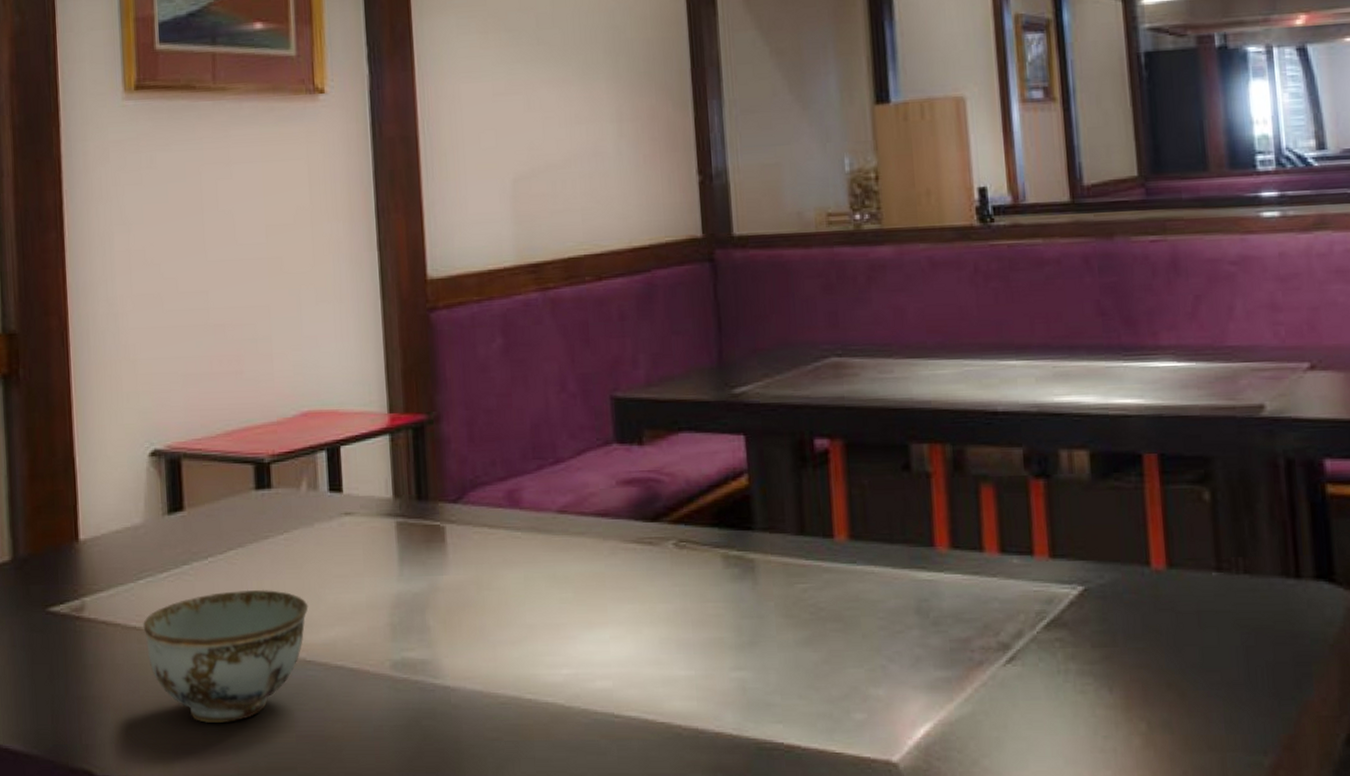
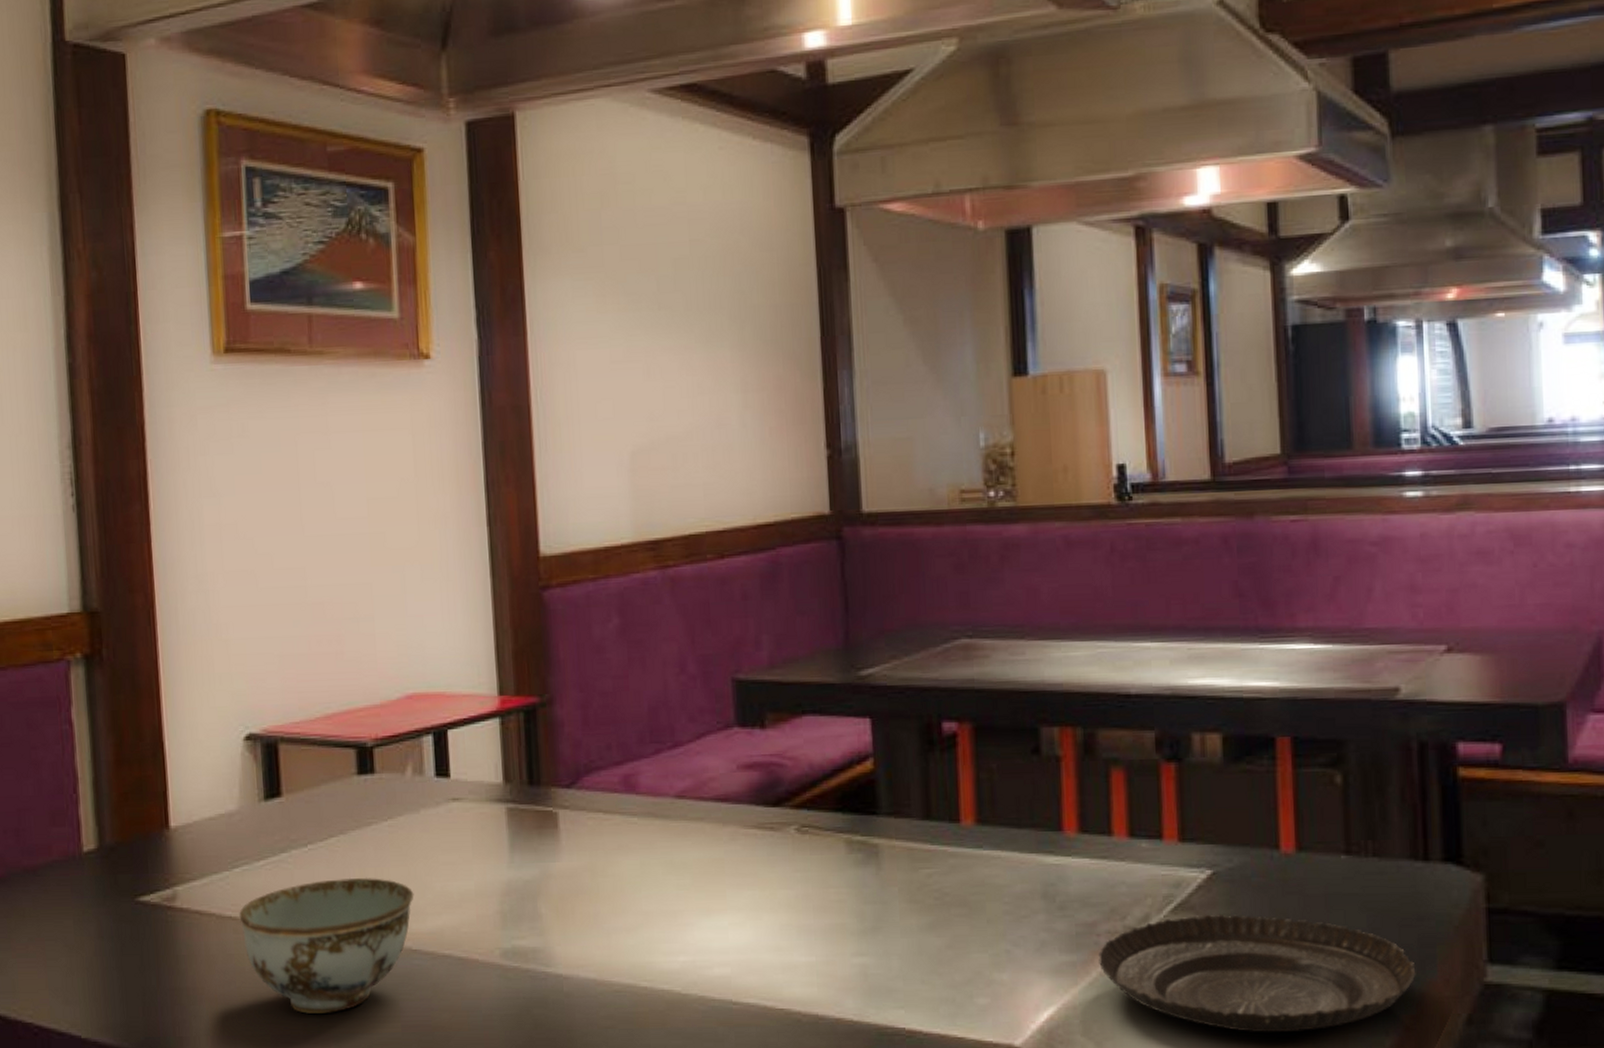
tart tin: none [973,630,1293,752] -> present [1098,914,1416,1033]

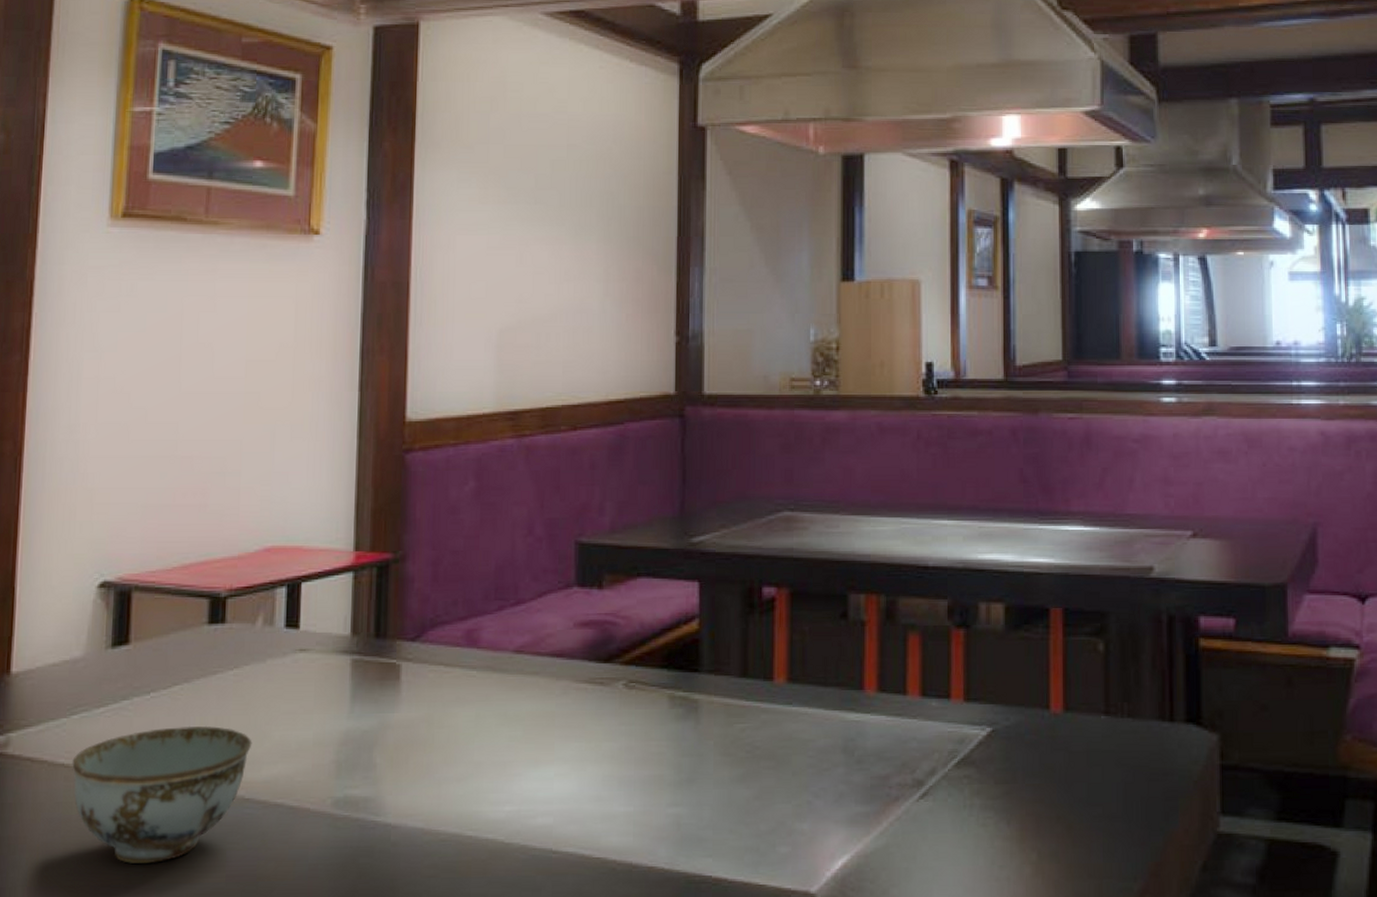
tart tin: present [1098,914,1416,1033] -> none [890,768,1161,880]

